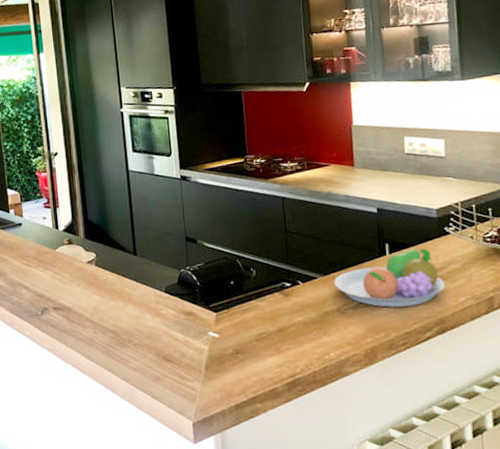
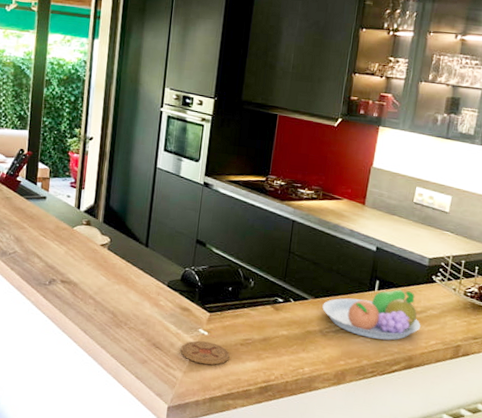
coaster: none [193,344,247,370] -> present [180,340,230,365]

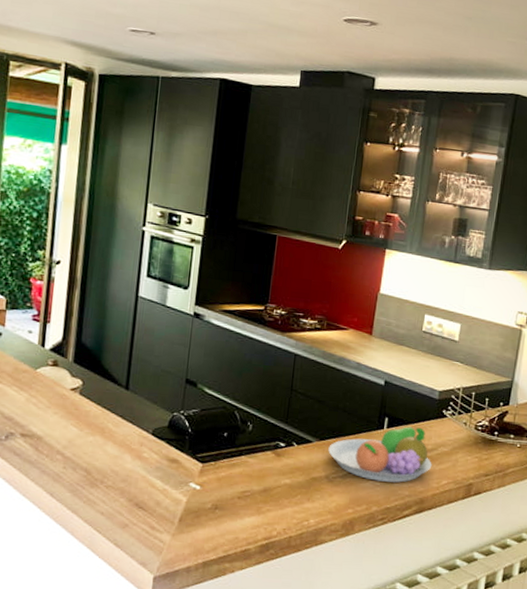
coaster: present [180,340,230,365] -> none [168,496,226,524]

